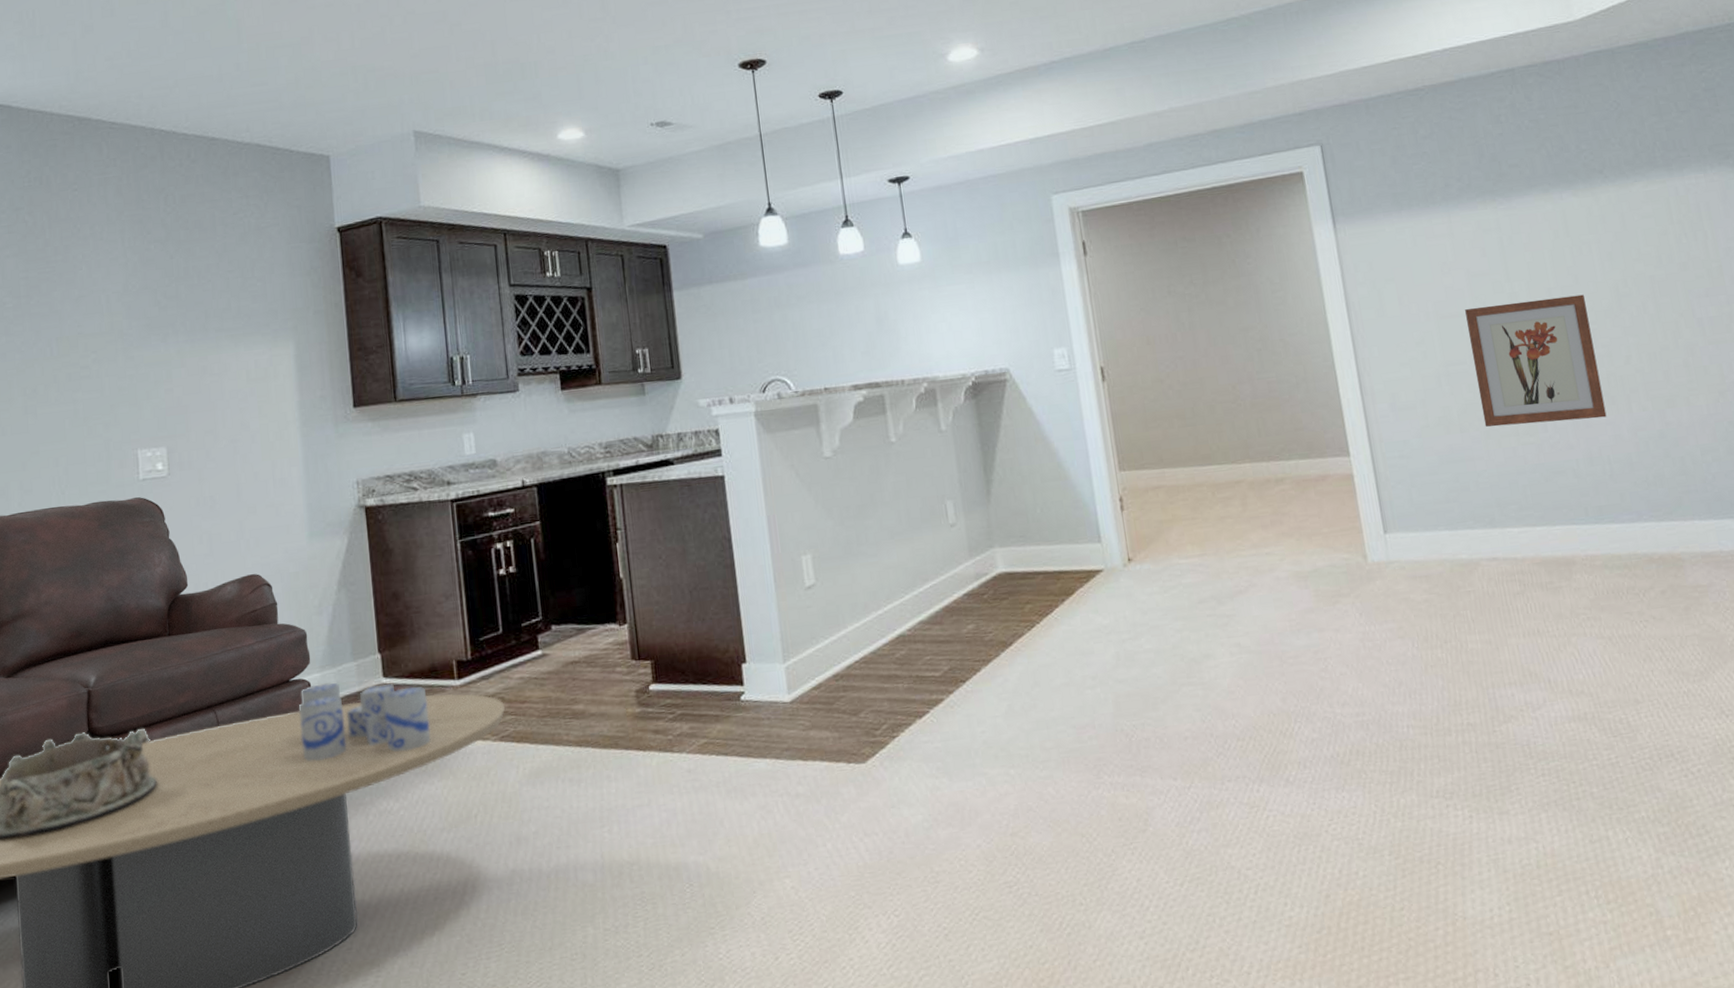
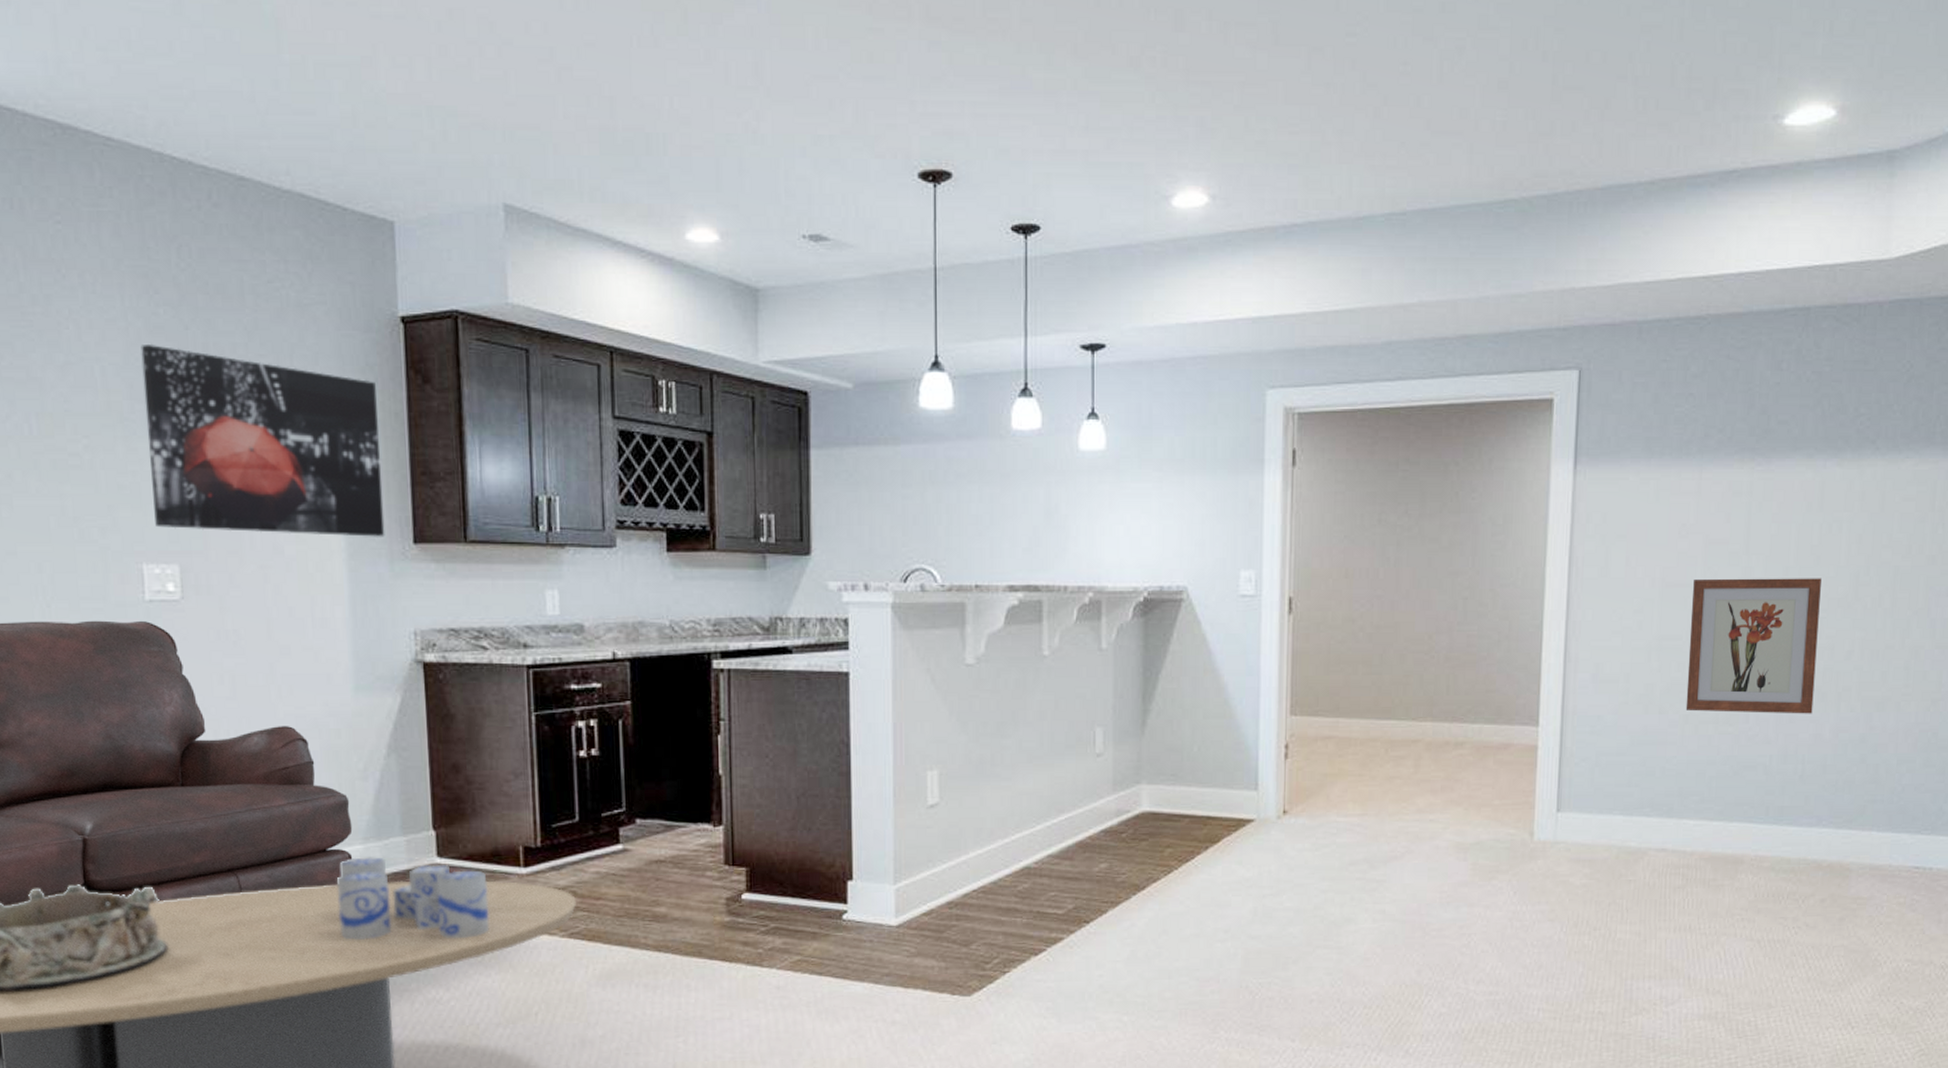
wall art: none [137,273,330,419] -> present [141,343,385,537]

